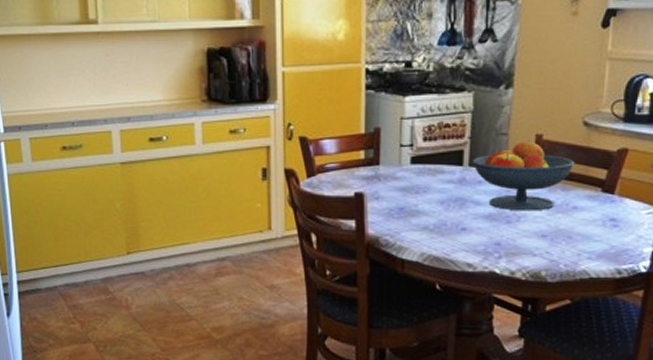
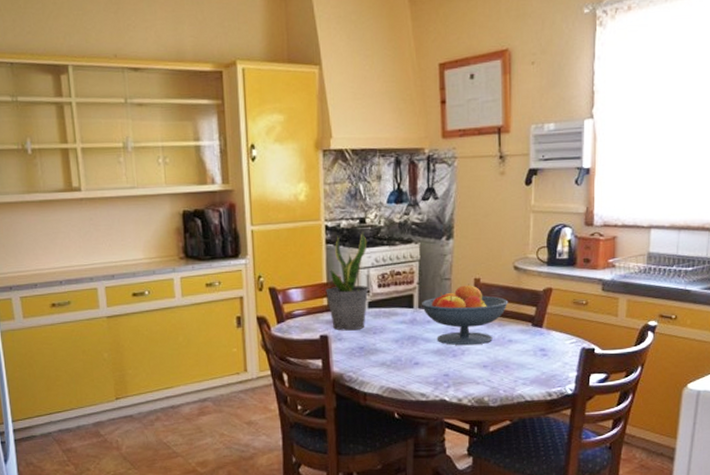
potted plant: none [363,77,413,189] -> present [325,231,369,331]

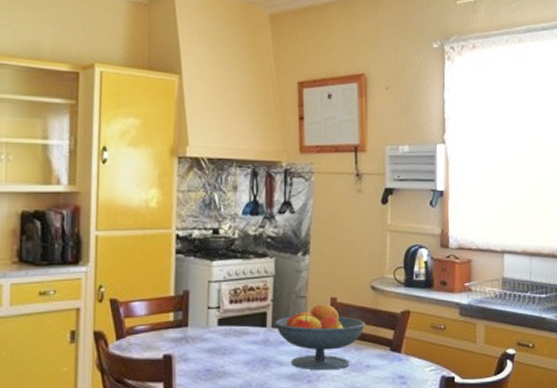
potted plant: present [325,231,369,331] -> none [172,243,220,350]

